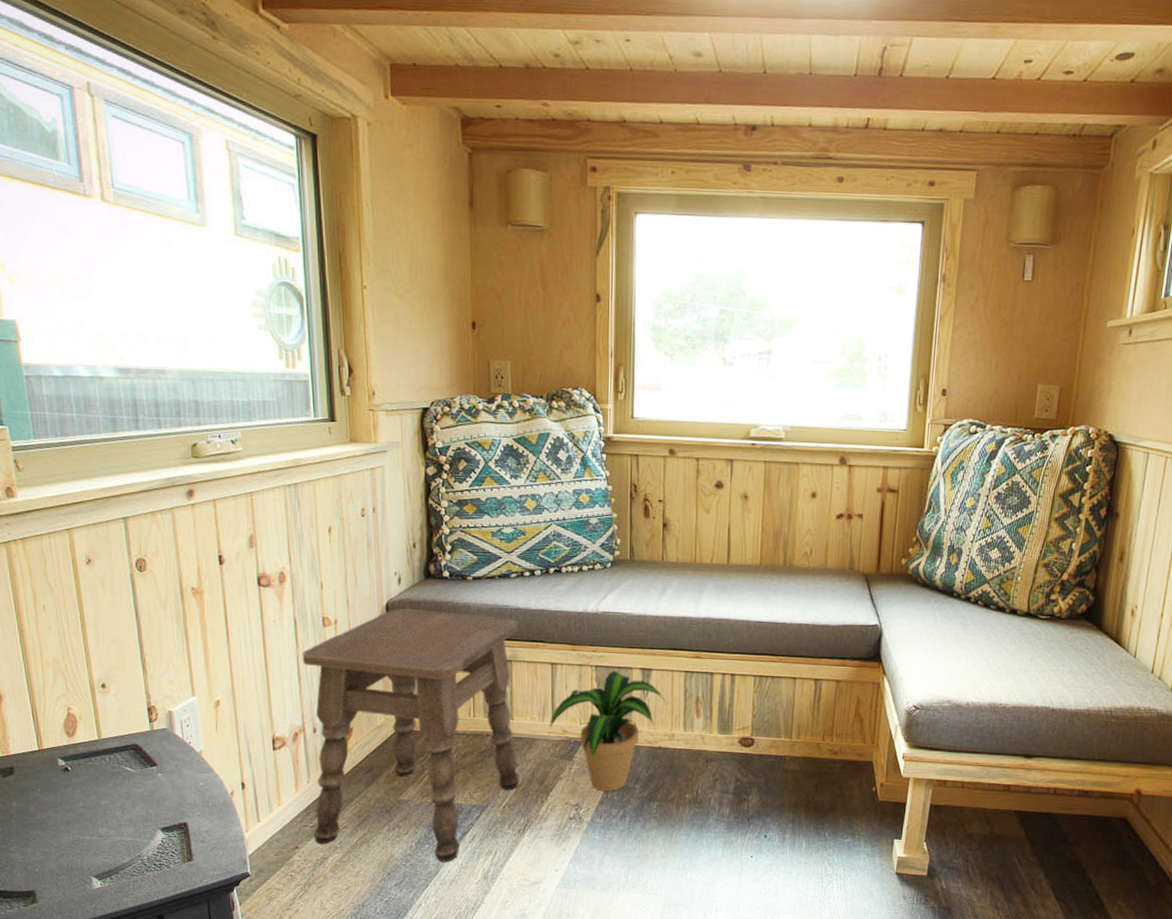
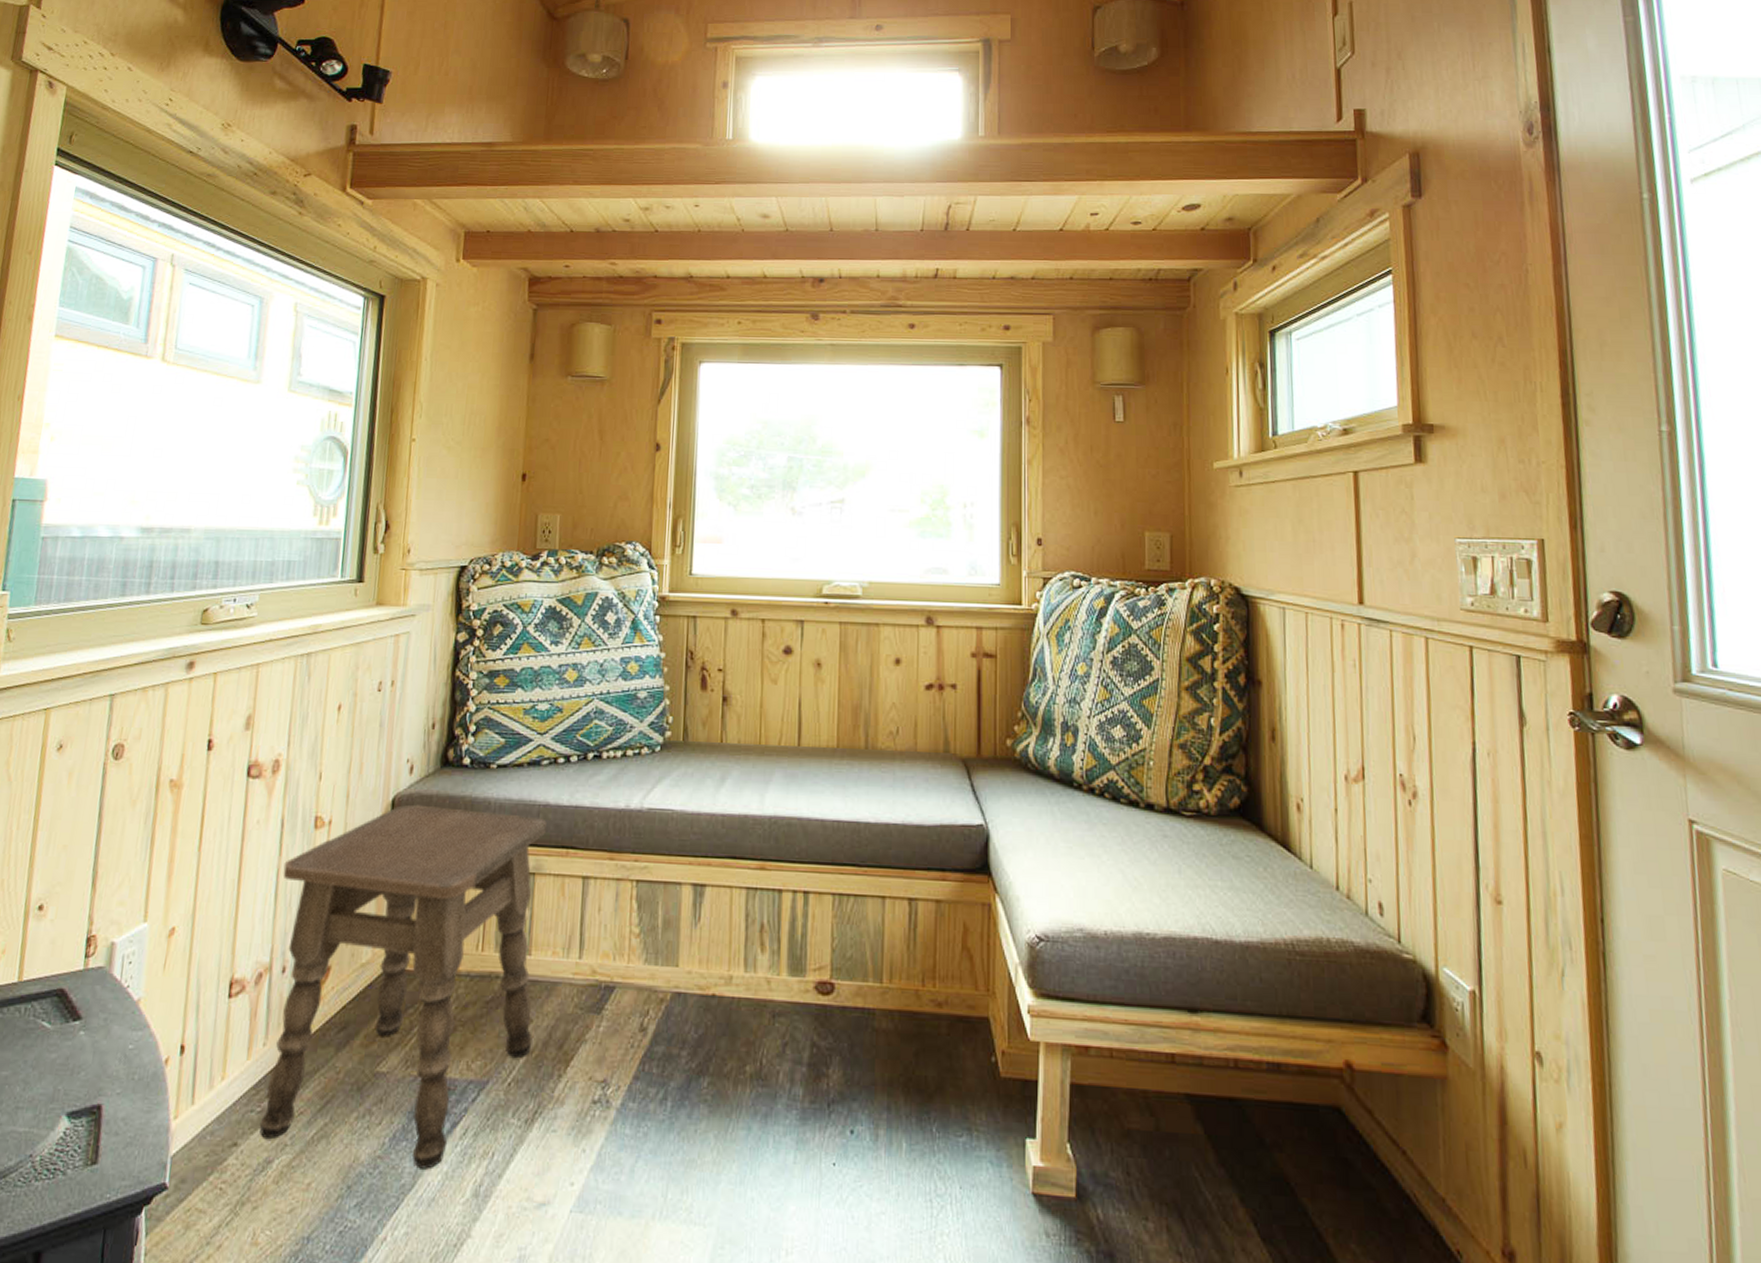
potted plant: present [549,671,667,791] -> none [575,887,724,1060]

